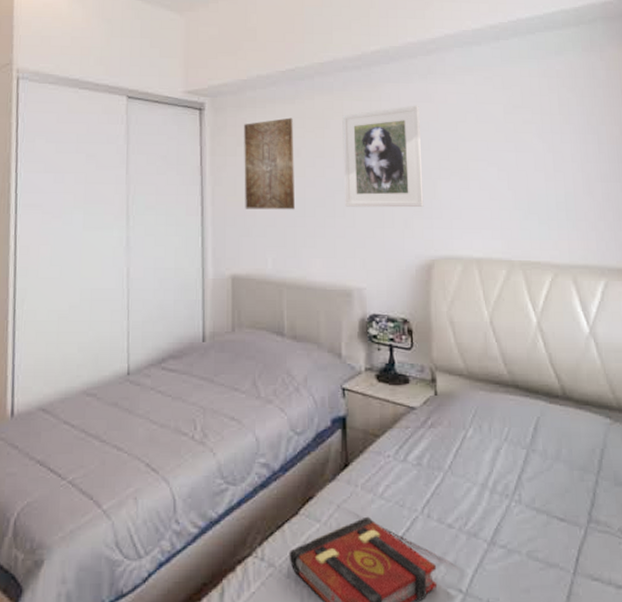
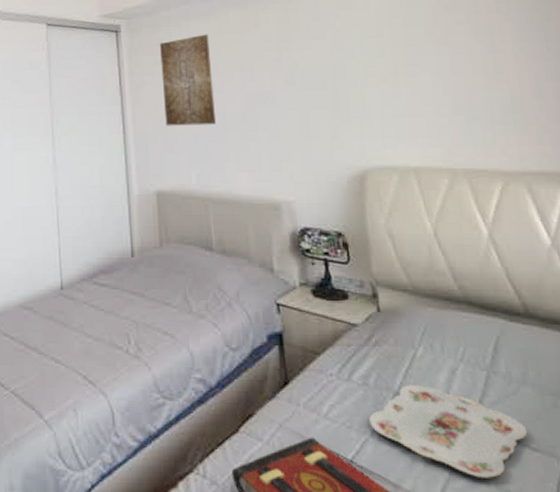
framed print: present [342,105,424,208] -> none [259,13,352,120]
serving tray: none [420,464,557,548] -> present [369,385,528,478]

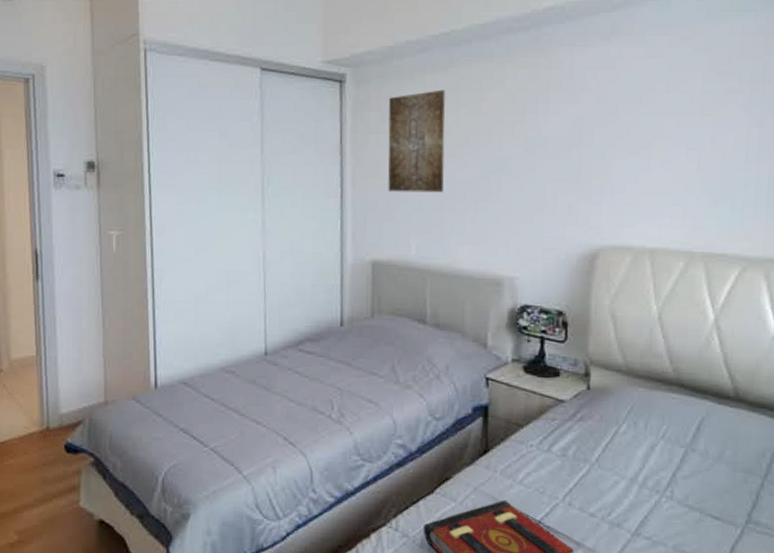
serving tray: present [369,385,528,478] -> none [562,458,713,541]

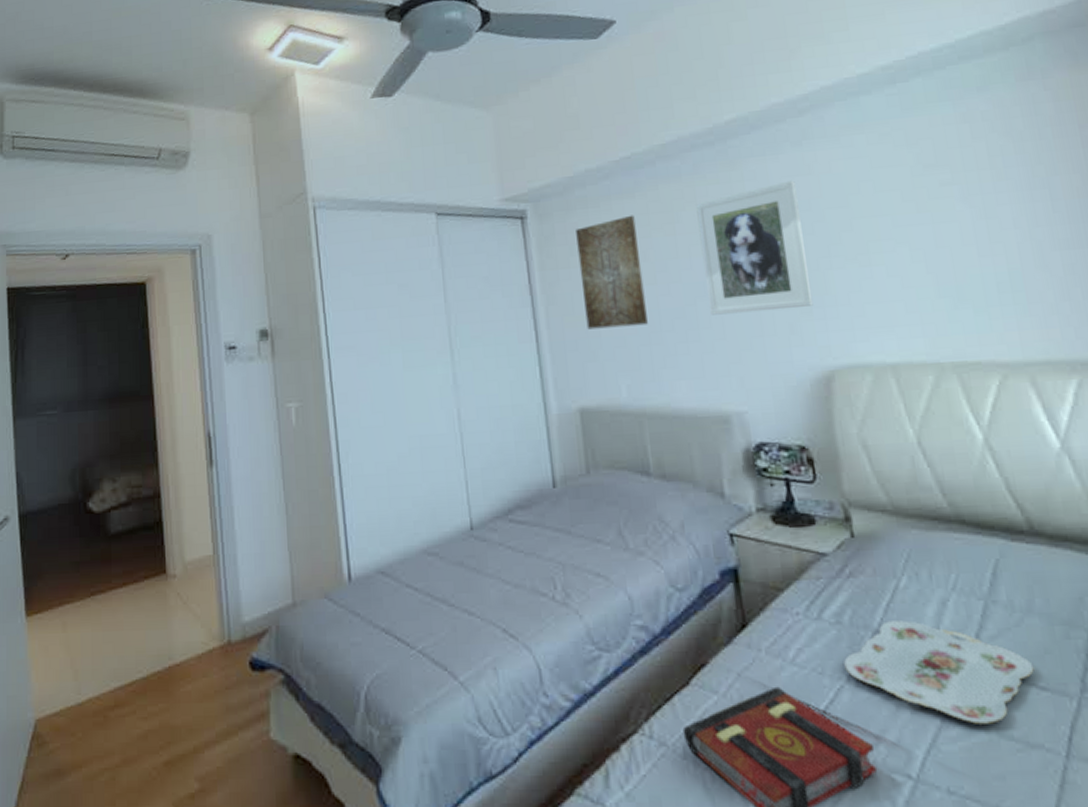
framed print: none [500,72,597,192] -> present [696,180,814,315]
serving tray: none [562,458,713,541] -> present [844,620,1034,724]

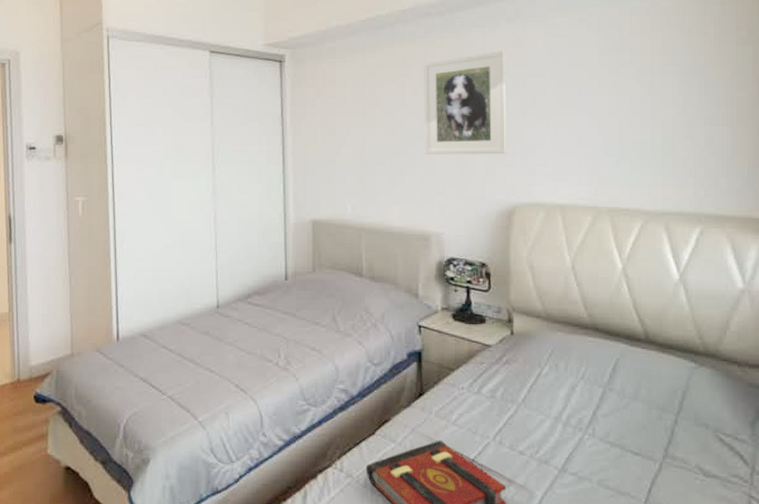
wall art: present [576,215,648,330] -> none [324,67,374,158]
serving tray: present [844,620,1034,724] -> none [493,398,632,476]

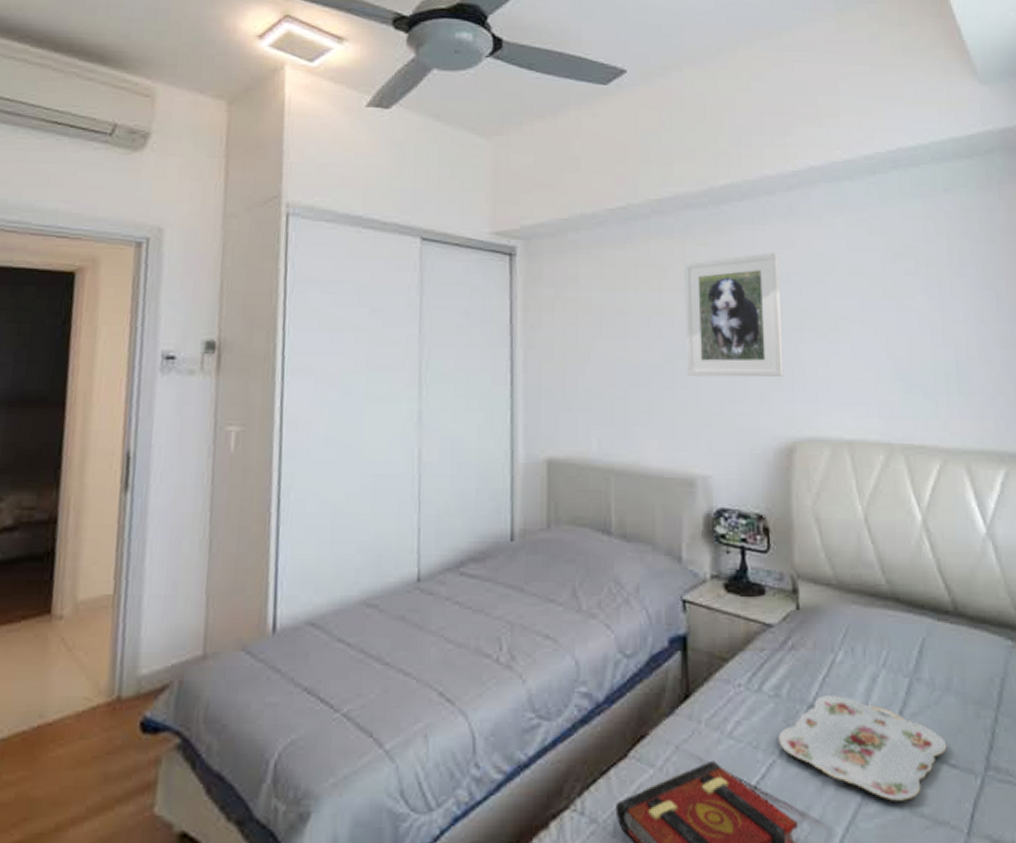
serving tray: none [493,398,632,476] -> present [778,695,947,801]

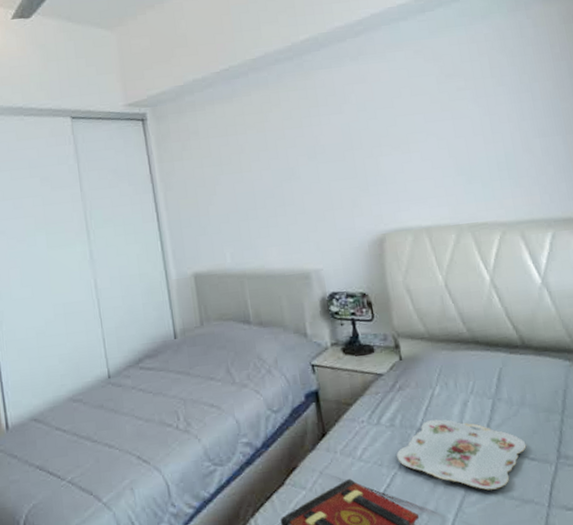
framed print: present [684,252,784,378] -> none [280,87,369,195]

